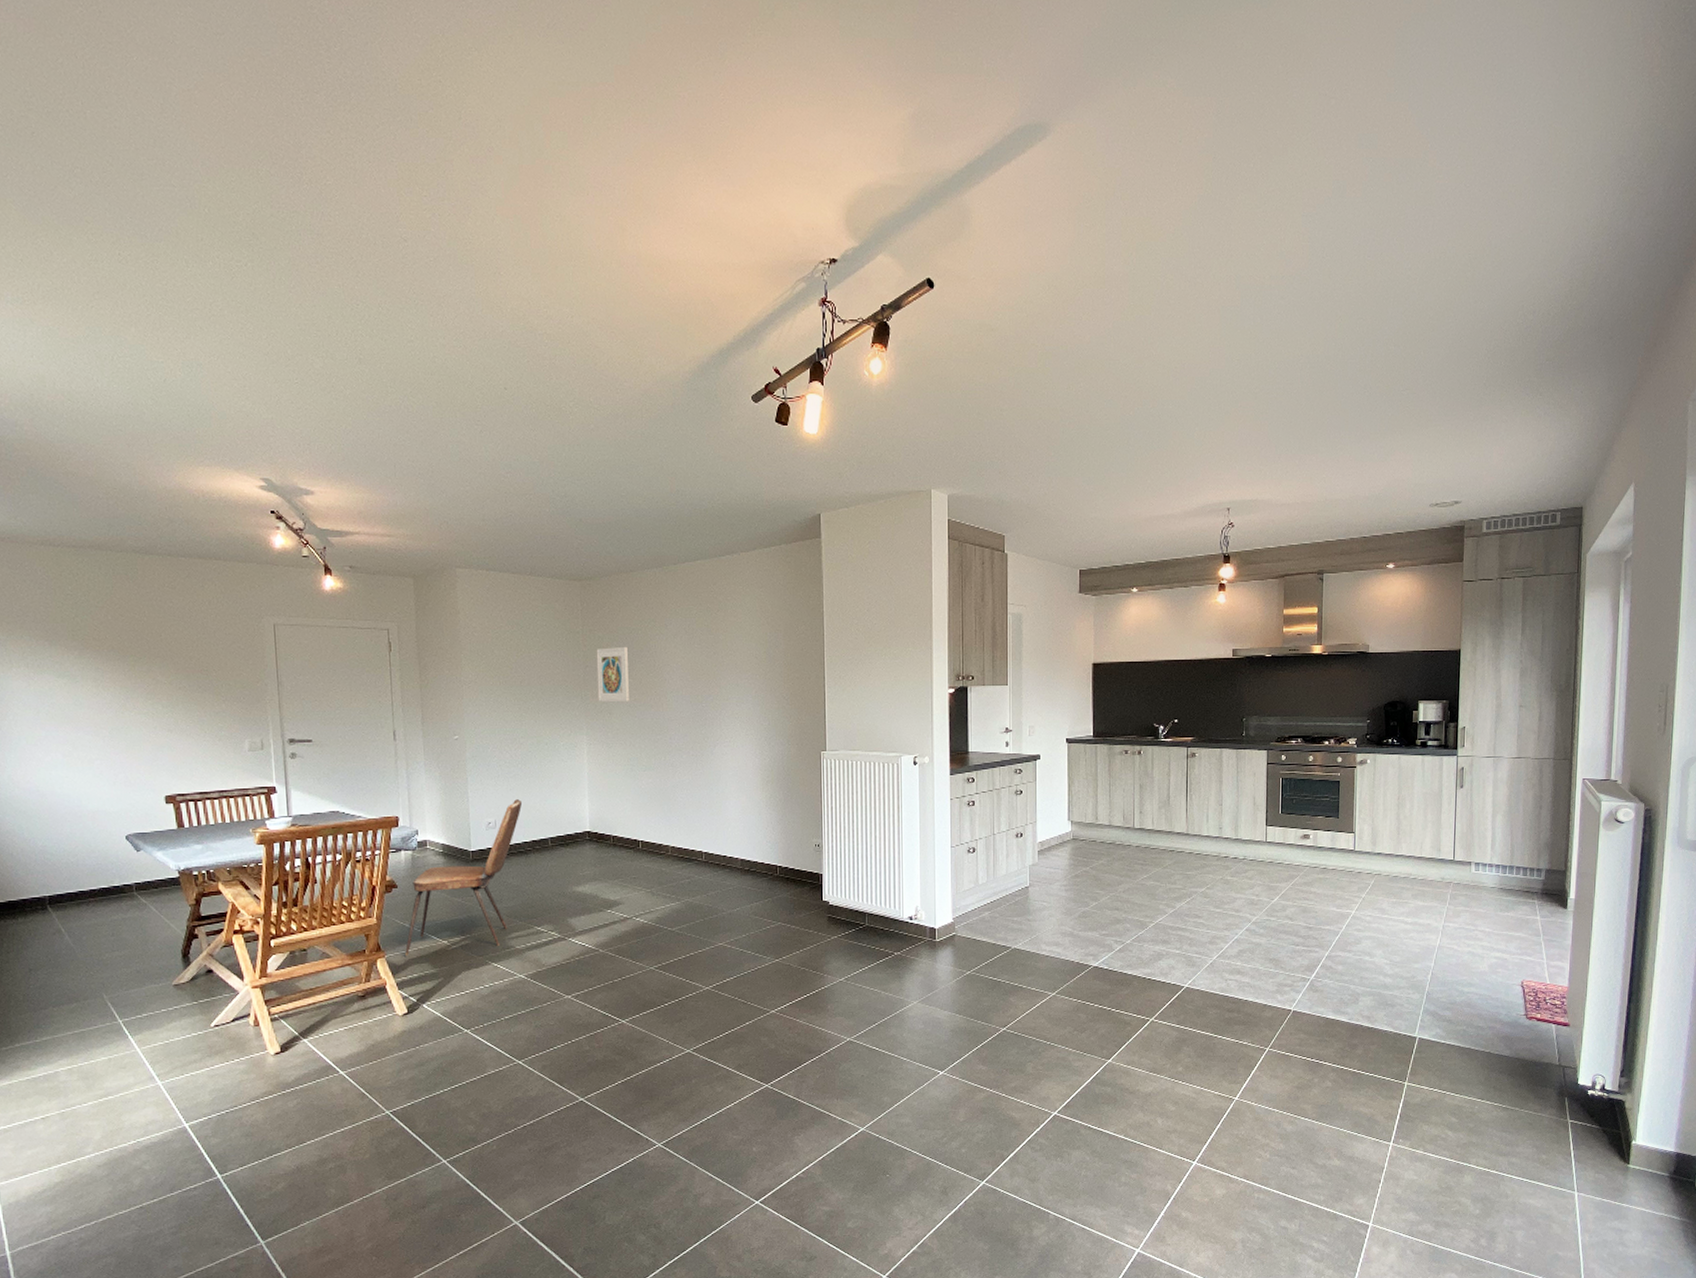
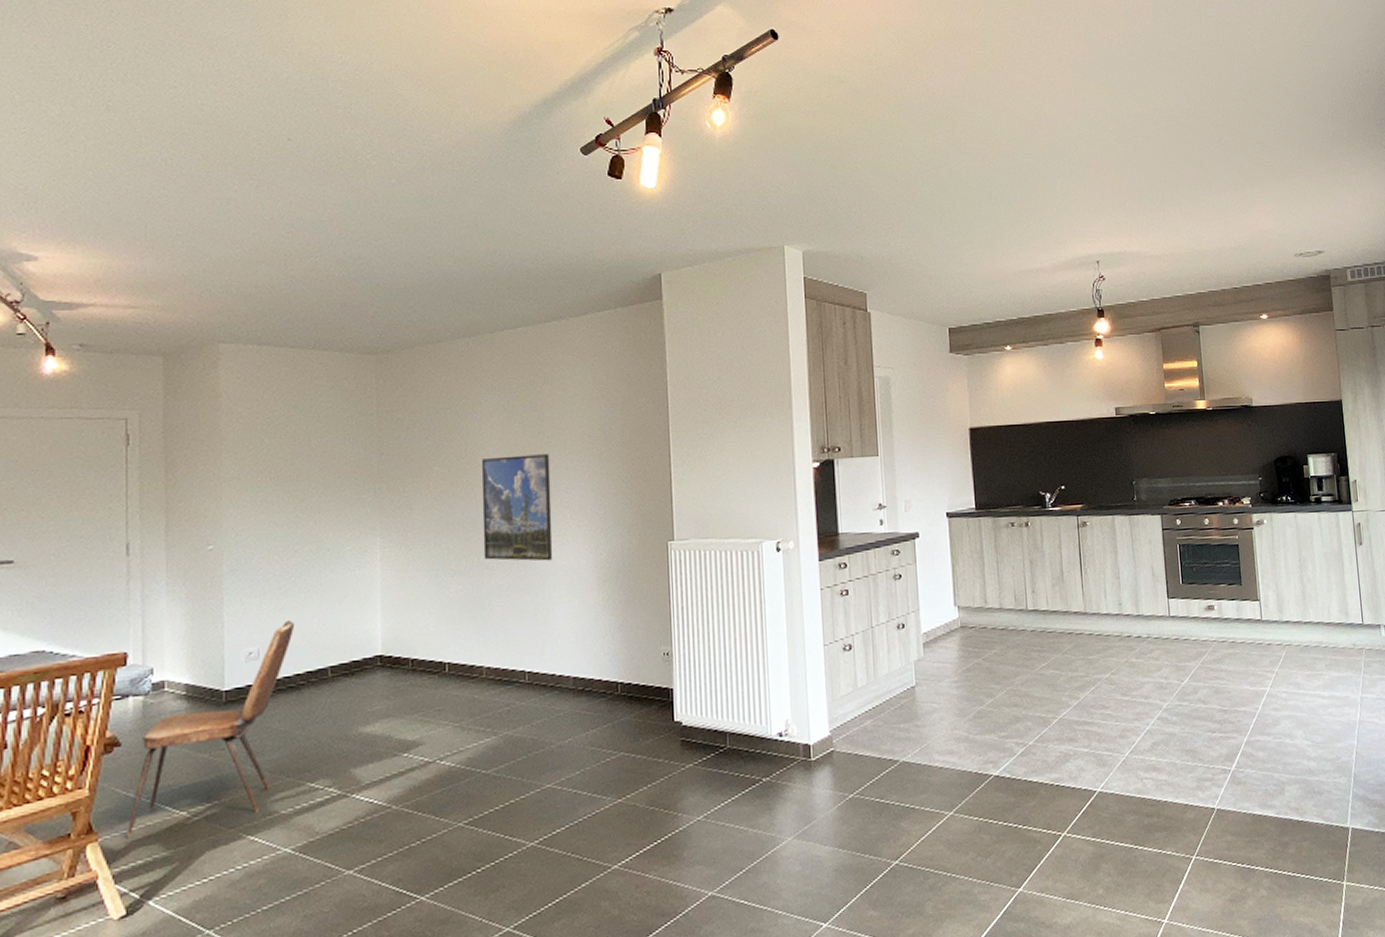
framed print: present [596,647,629,702] -> none [394,430,434,495]
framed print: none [667,672,726,762] -> present [481,454,553,561]

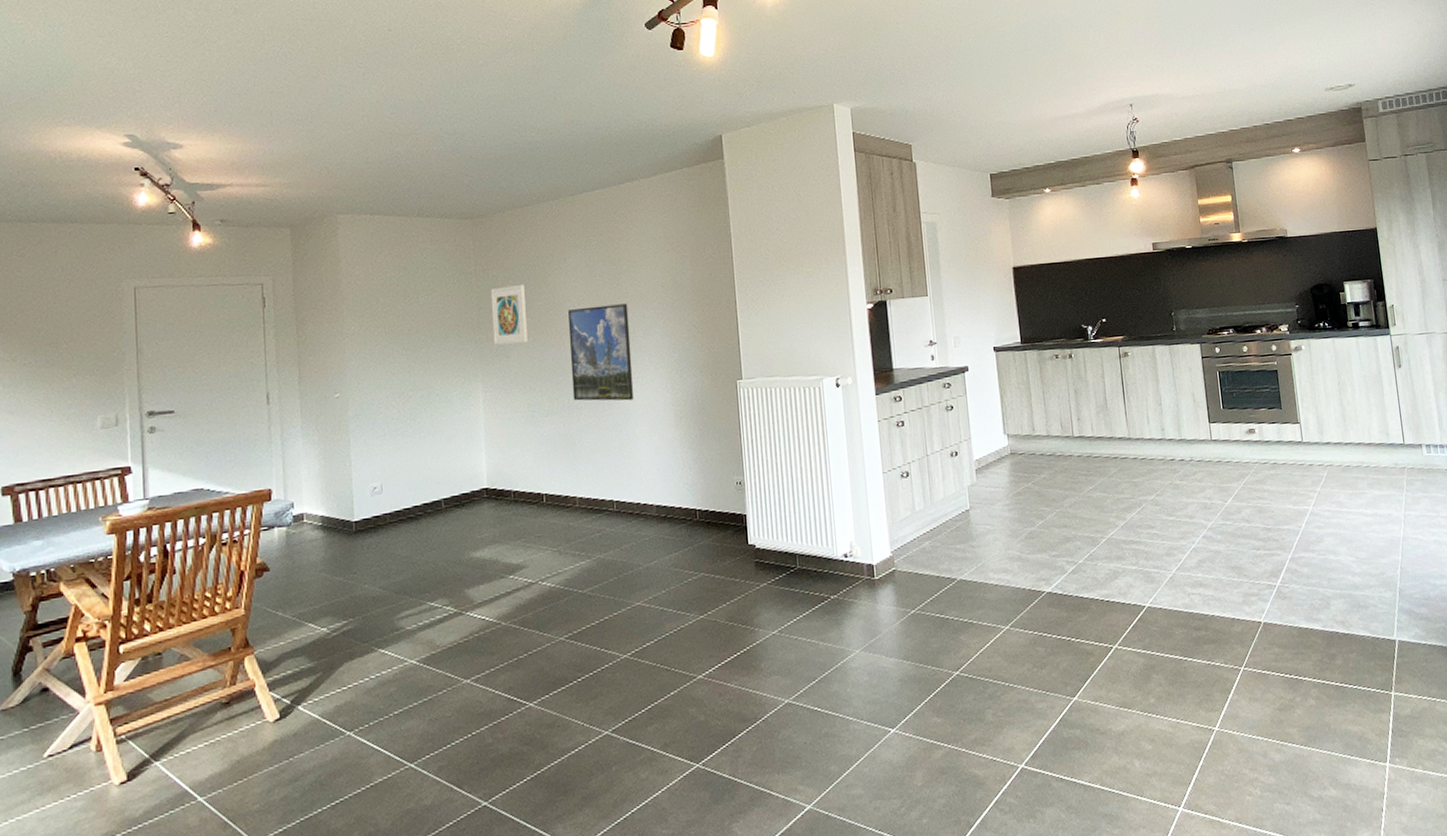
dining chair: present [126,621,295,837] -> none [276,459,412,651]
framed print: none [394,430,434,495] -> present [490,285,528,345]

